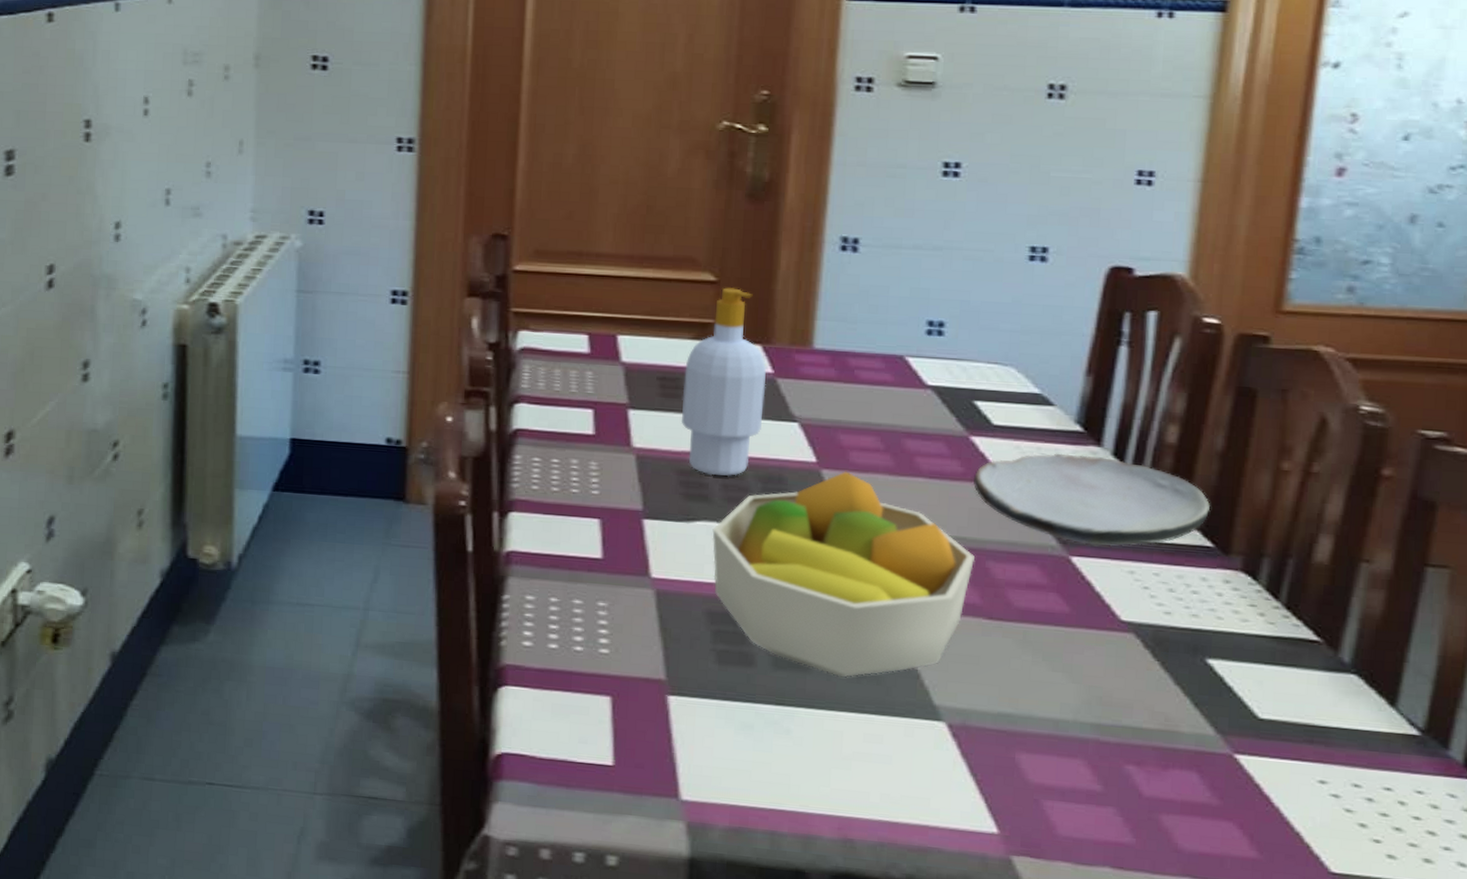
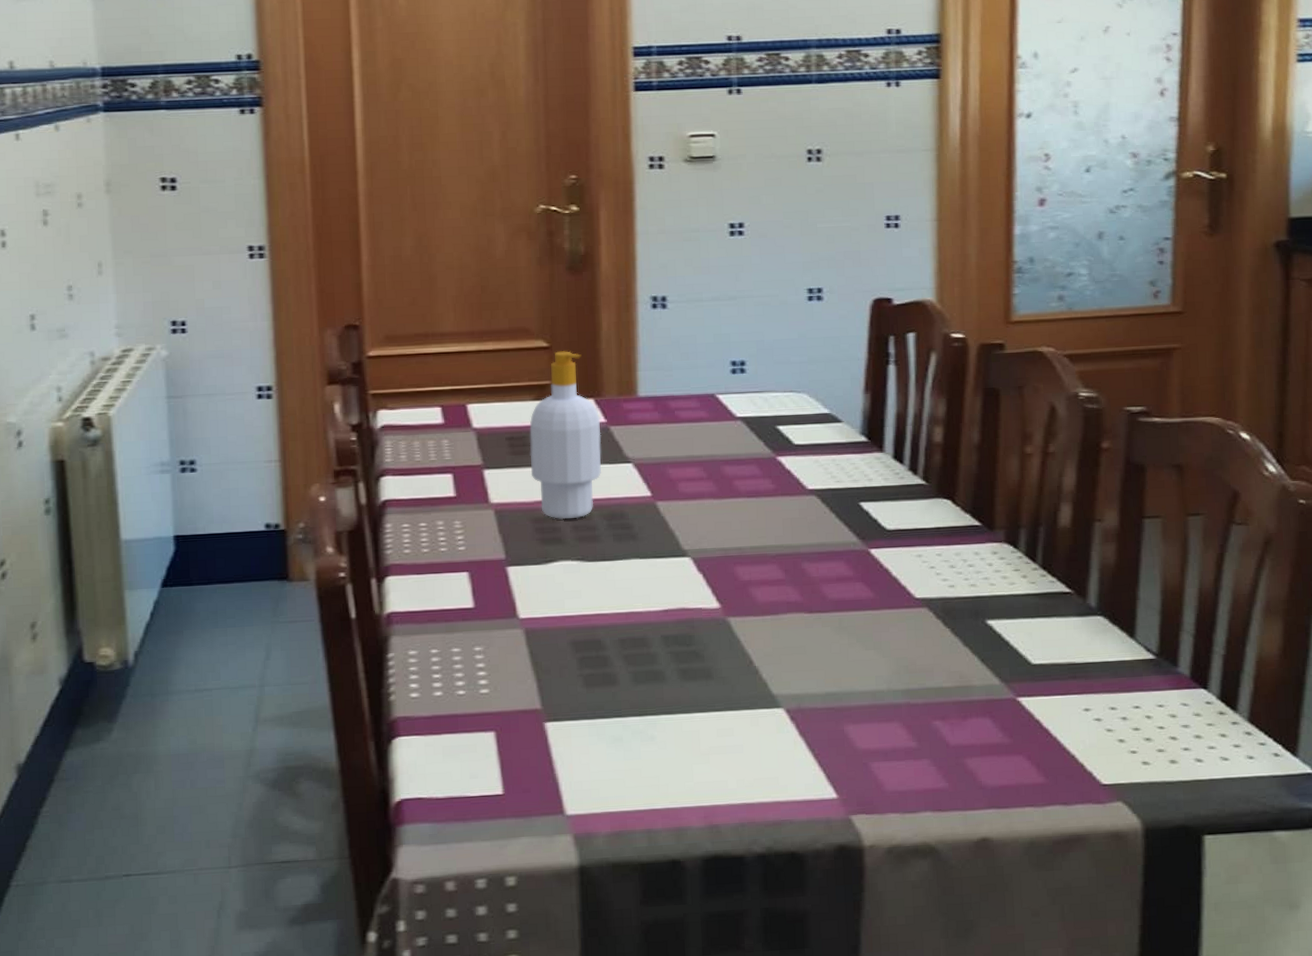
fruit bowl: present [712,471,976,678] -> none [568,500,793,683]
plate: present [974,453,1211,546] -> none [784,461,975,537]

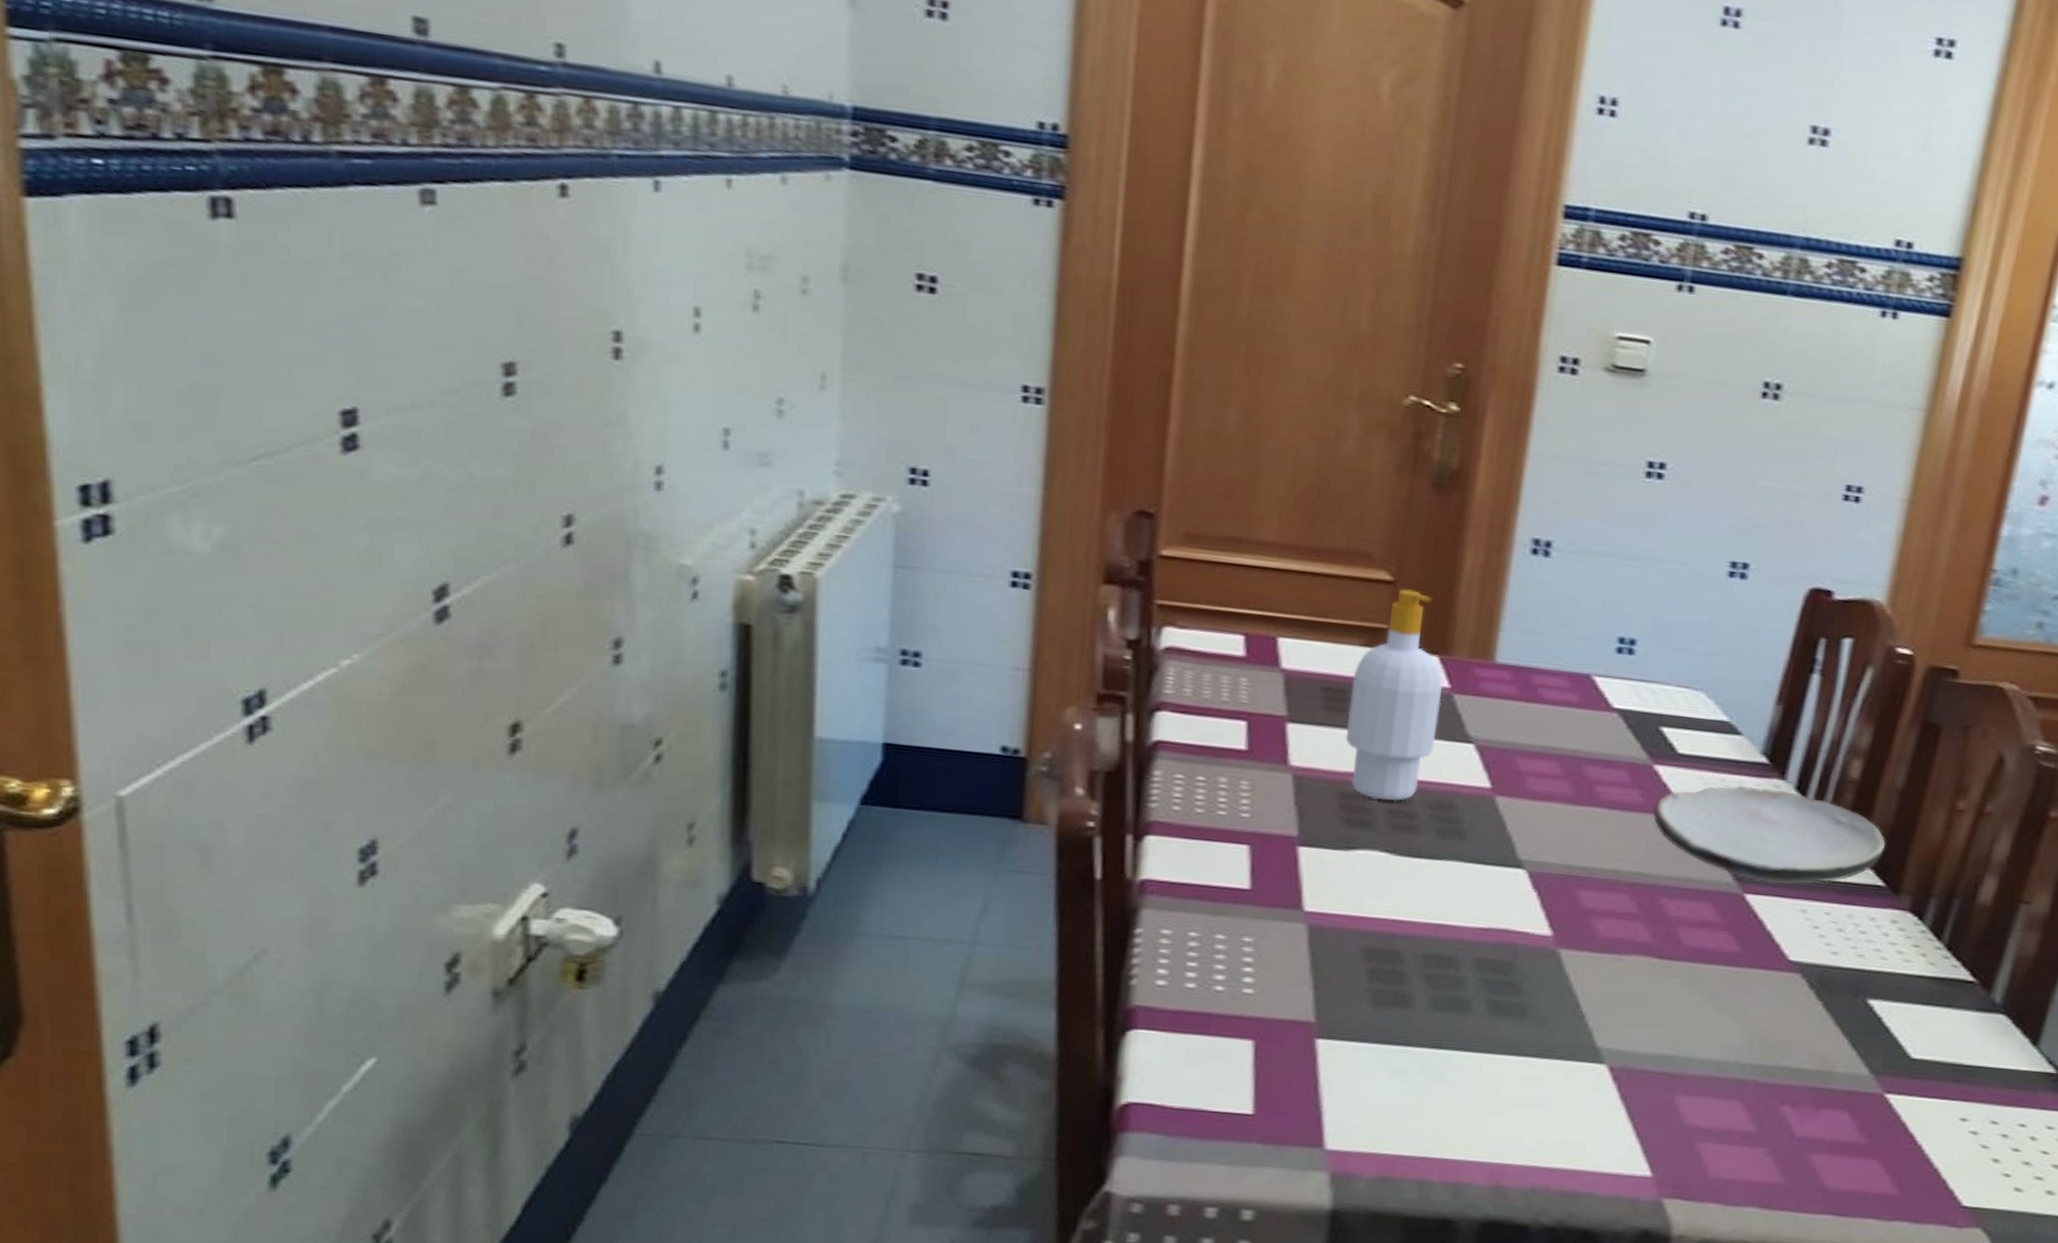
plate: none [784,461,975,537] -> present [1653,785,1886,884]

